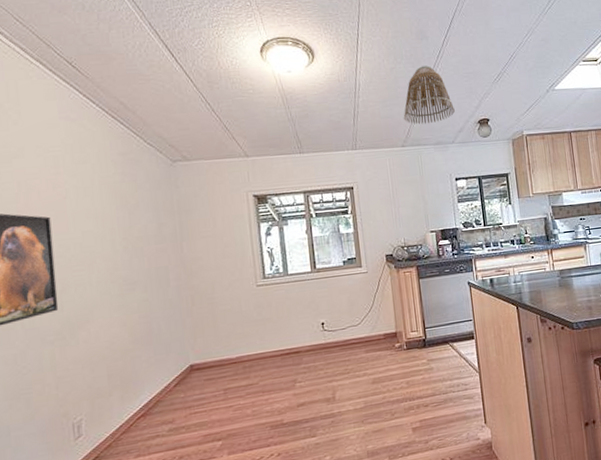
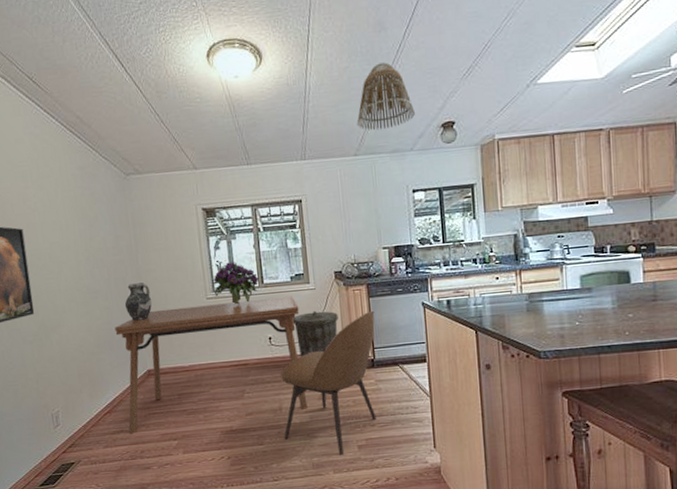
dining table: none [153,280,362,439] -> present [114,296,308,434]
ceramic jug: none [166,271,198,313] -> present [124,283,153,321]
bouquet: none [262,247,312,291] -> present [211,262,259,305]
chair: none [333,291,430,440] -> present [280,310,377,455]
trash can: none [345,294,390,341] -> present [292,310,338,357]

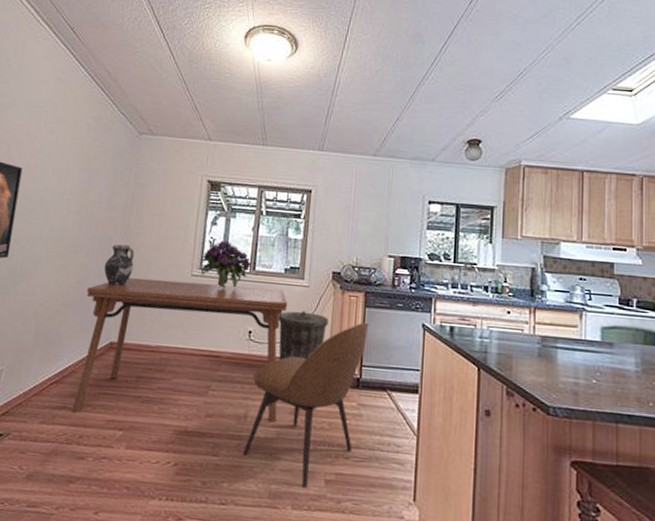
lamp shade: present [356,62,415,131] -> none [381,71,442,136]

